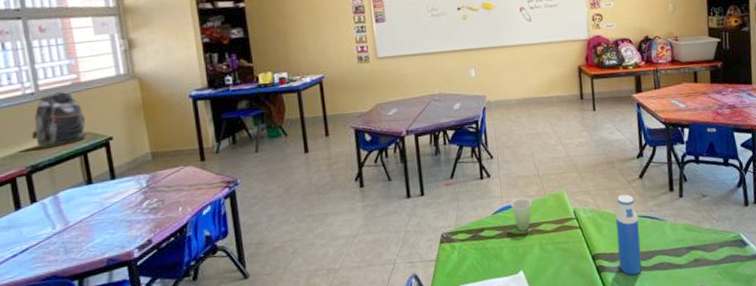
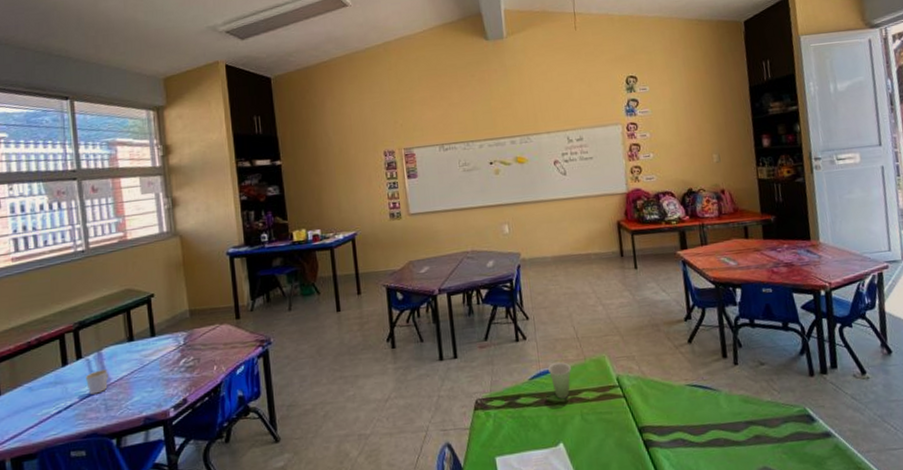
backpack: present [31,91,88,147] -> none [80,248,131,304]
cup: none [42,212,67,238] -> present [86,369,109,395]
water bottle: present [615,194,642,276] -> none [663,360,695,452]
storage bin: present [666,35,721,63] -> none [712,187,773,217]

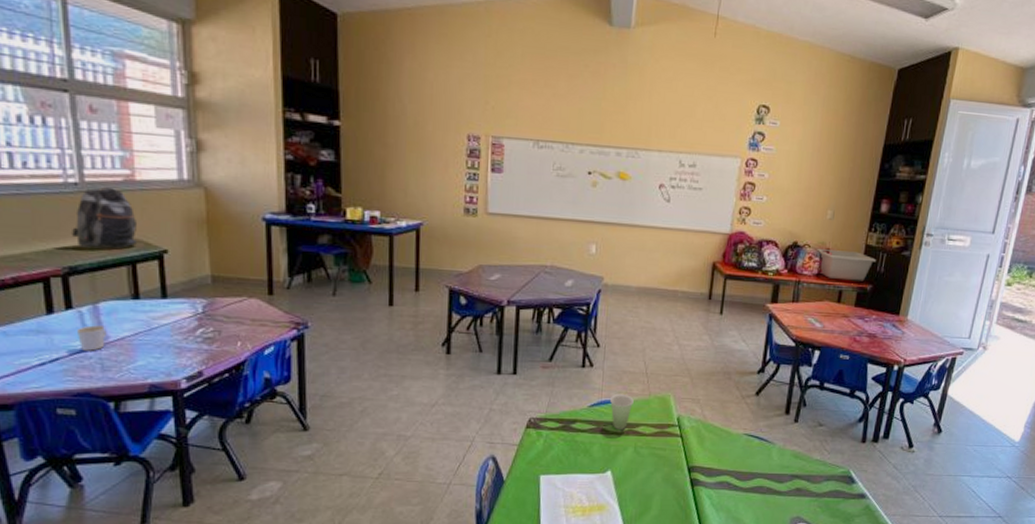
backpack: none [80,248,131,304] -> present [71,186,138,250]
storage bin: none [712,187,773,217] -> present [817,249,877,281]

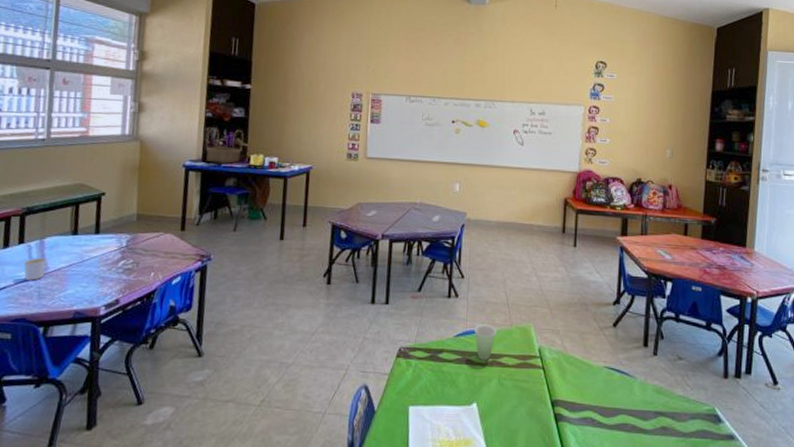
backpack: present [71,186,138,250] -> none [33,141,85,193]
basket: none [288,173,336,219] -> present [205,127,244,165]
storage bin: present [817,249,877,281] -> none [660,185,718,215]

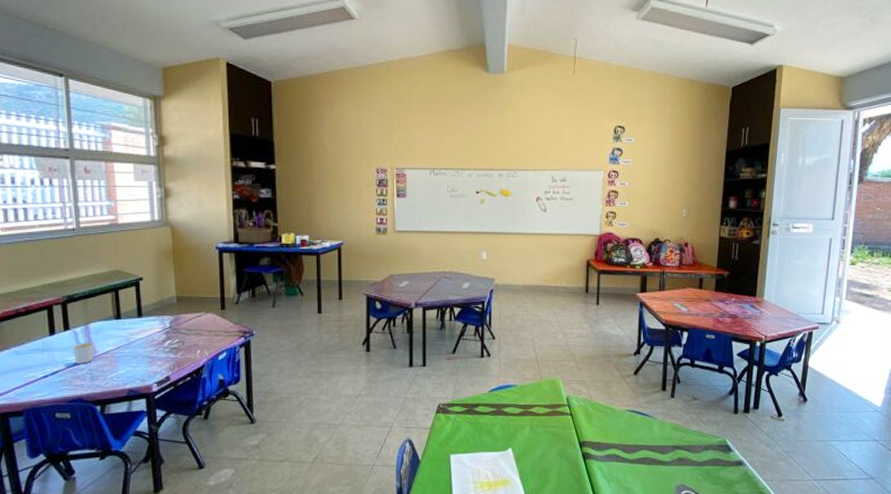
cup: present [474,323,497,360] -> none [507,379,527,411]

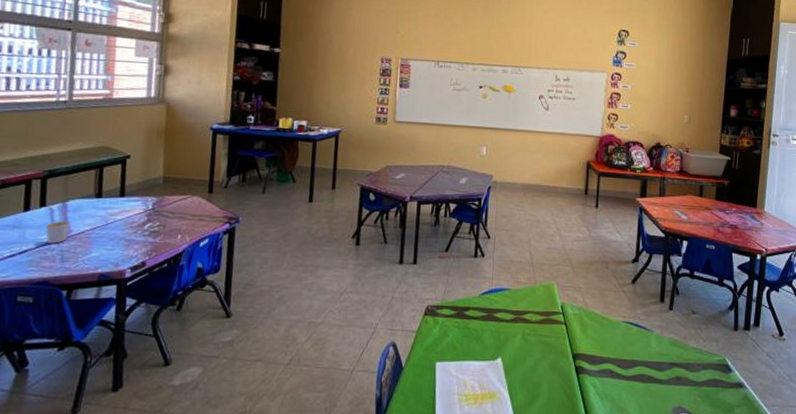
basket: present [236,209,273,245] -> none [233,91,272,128]
storage bin: none [676,243,731,269] -> present [677,149,731,177]

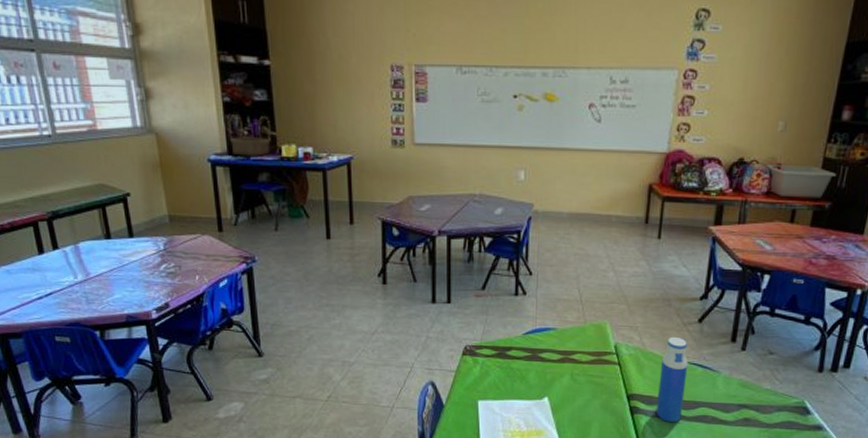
cup: present [46,221,71,244] -> none [64,263,88,286]
basket: none [233,91,272,128] -> present [228,114,271,158]
water bottle: none [598,296,625,383] -> present [655,336,689,423]

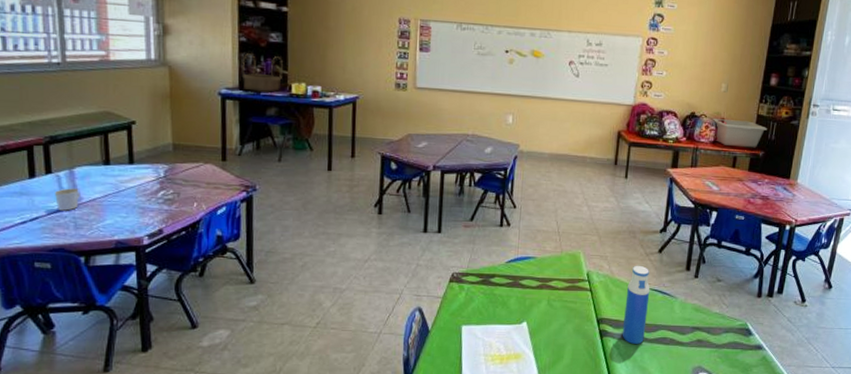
cup: none [64,263,88,286] -> present [55,188,80,211]

